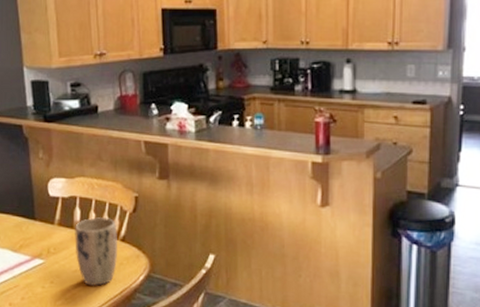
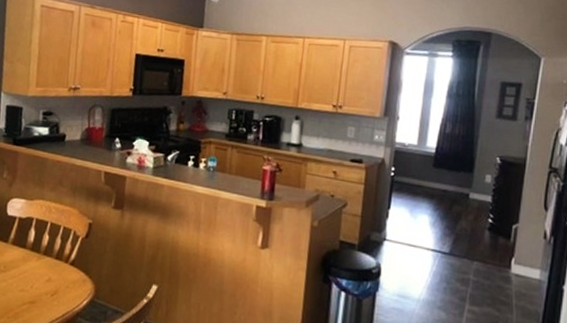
plant pot: present [75,216,117,286] -> none [24,239,68,307]

